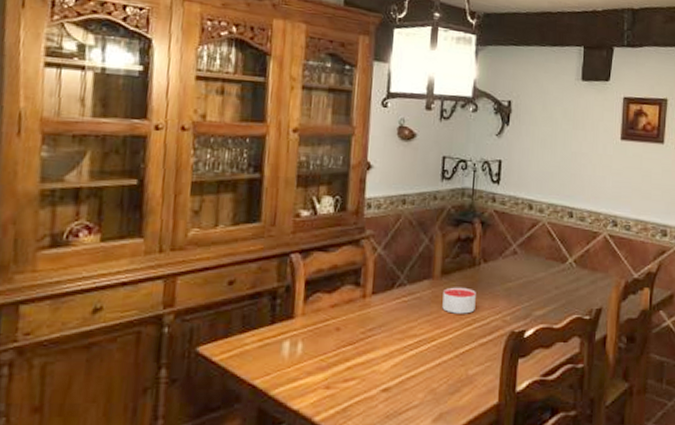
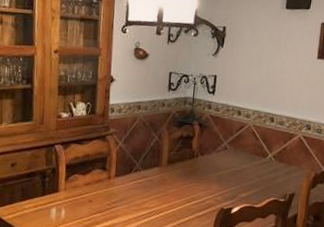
candle: present [442,287,476,314] -> none [168,173,194,194]

